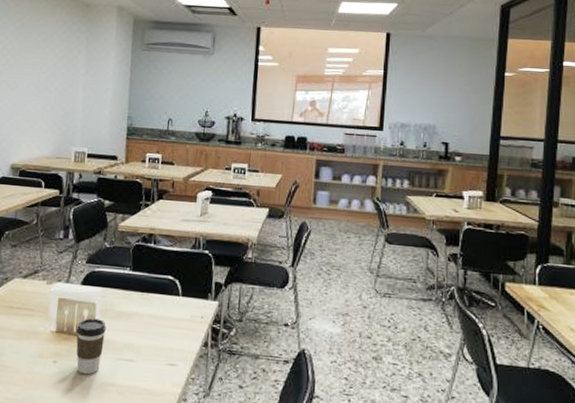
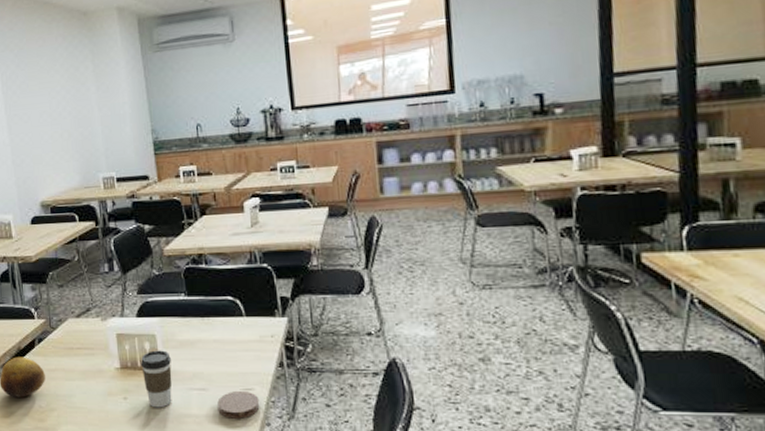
coaster: none [141,364,181,392] -> present [217,390,260,419]

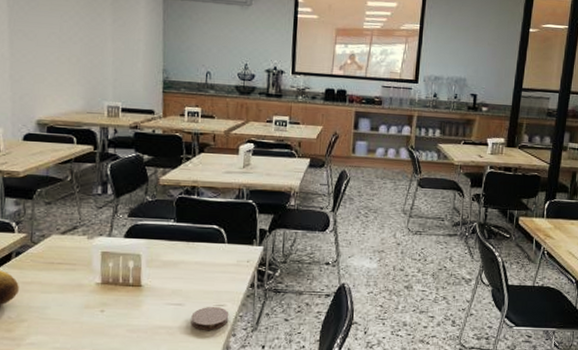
coffee cup: present [141,350,173,408] -> none [123,268,153,320]

